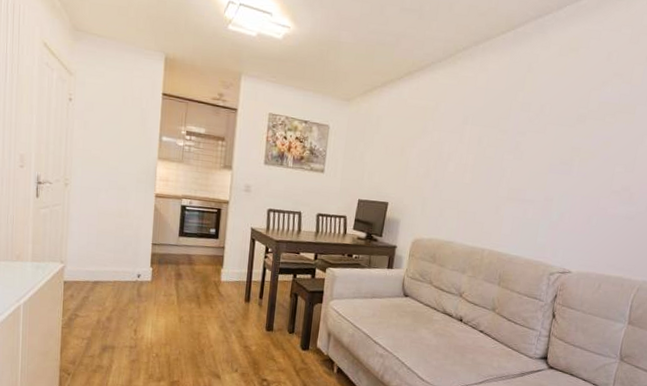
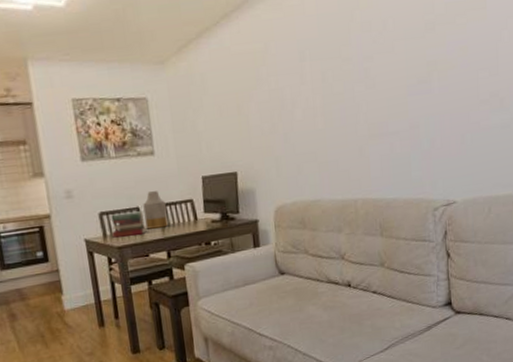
books: none [274,213,303,235] -> present [111,210,147,239]
vase: none [303,202,323,234] -> present [143,191,168,230]

